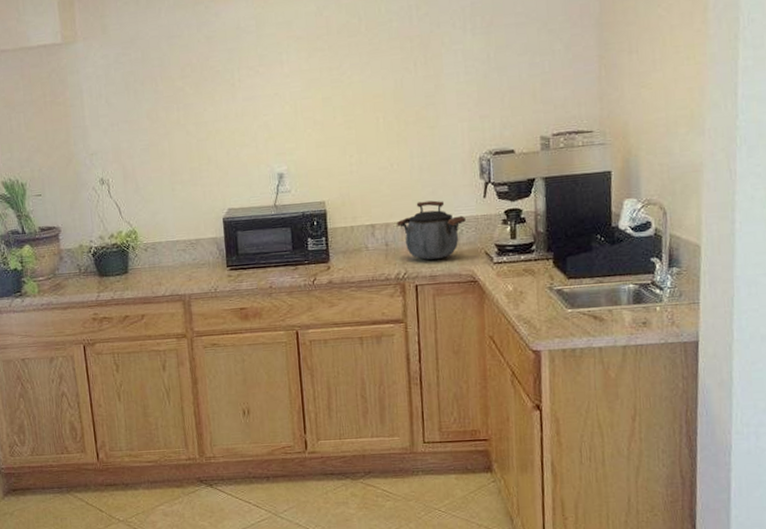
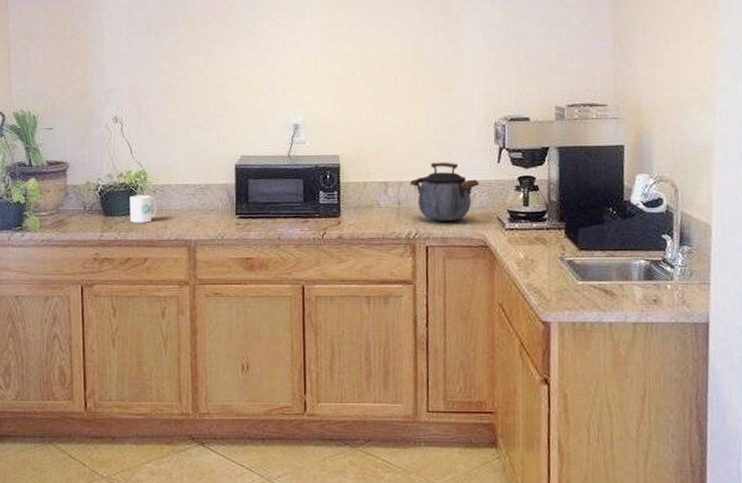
mug: none [122,253,150,282] -> present [129,194,157,223]

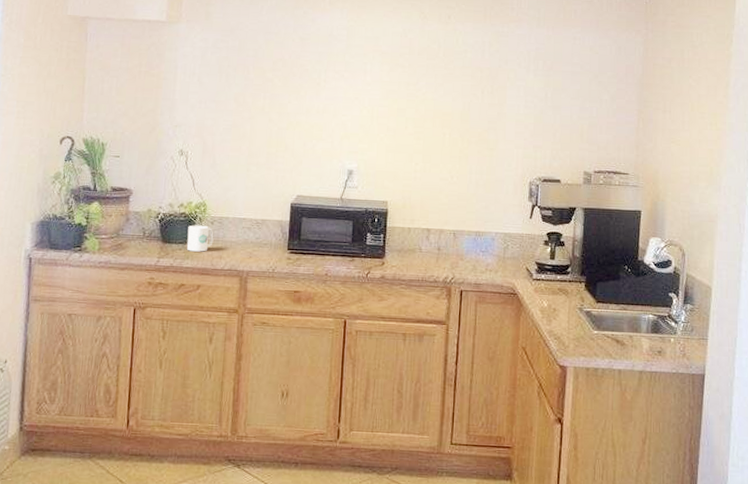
kettle: present [410,162,479,221] -> none [450,214,512,269]

